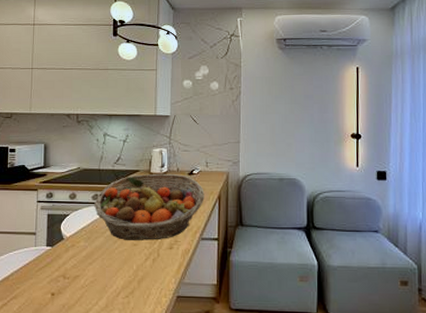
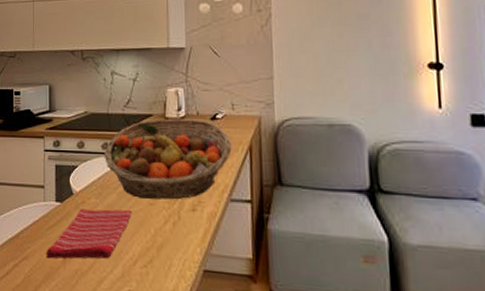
dish towel: none [35,250,118,297] -> present [46,209,132,259]

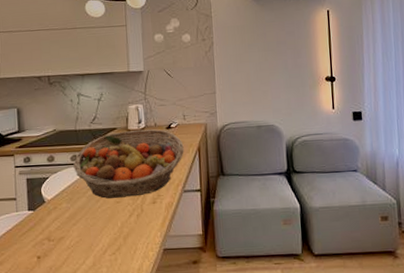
dish towel: present [46,209,132,259] -> none [20,208,101,261]

